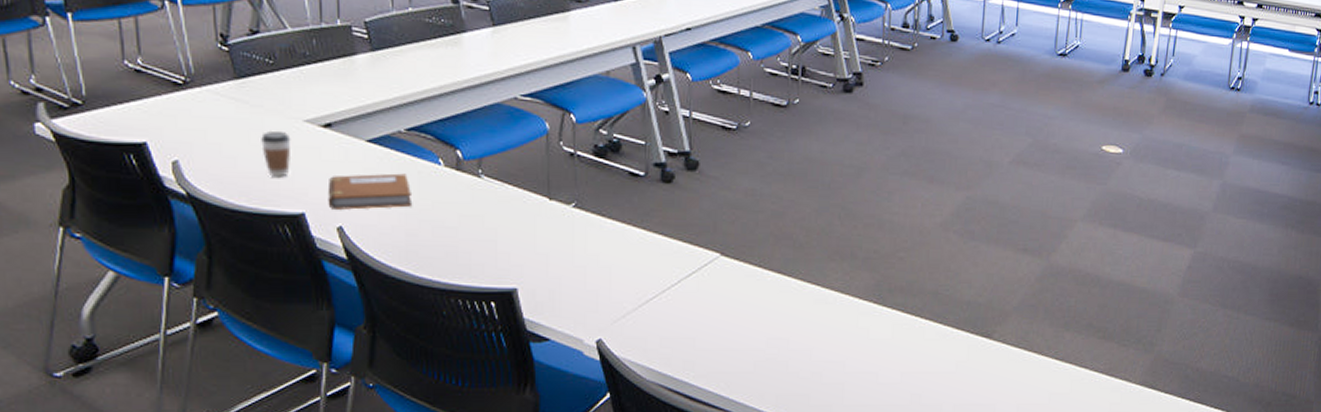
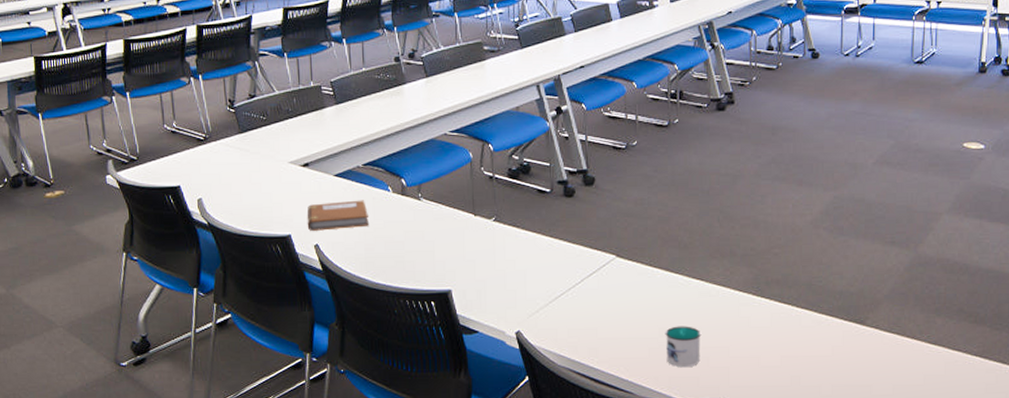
coffee cup: present [261,130,291,177] -> none [259,171,280,208]
mug: none [773,336,815,384] -> present [665,326,702,368]

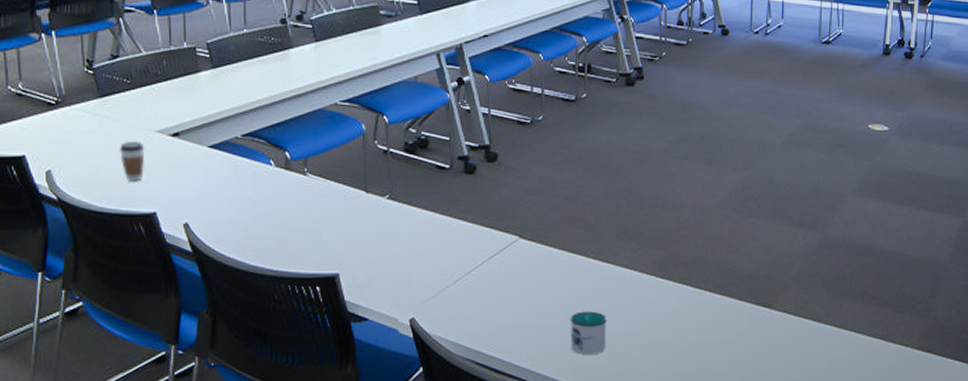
coffee cup: none [259,171,280,208] -> present [120,141,145,182]
notebook: present [307,200,369,231] -> none [175,174,247,208]

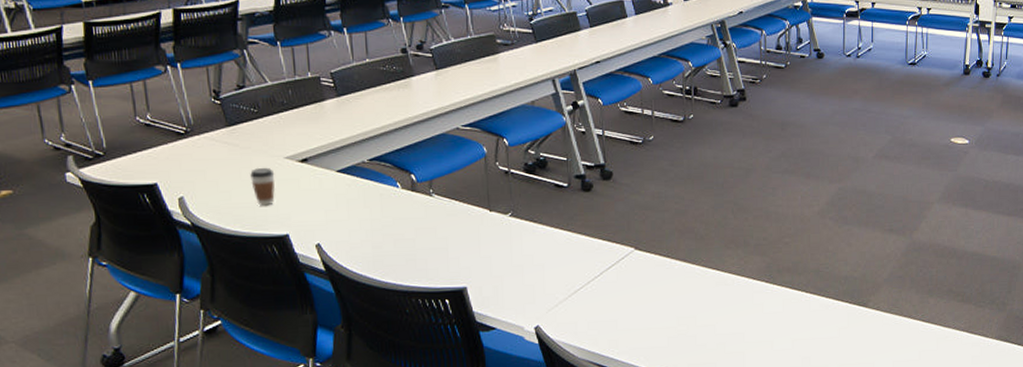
mug: present [570,311,608,356] -> none [683,314,718,355]

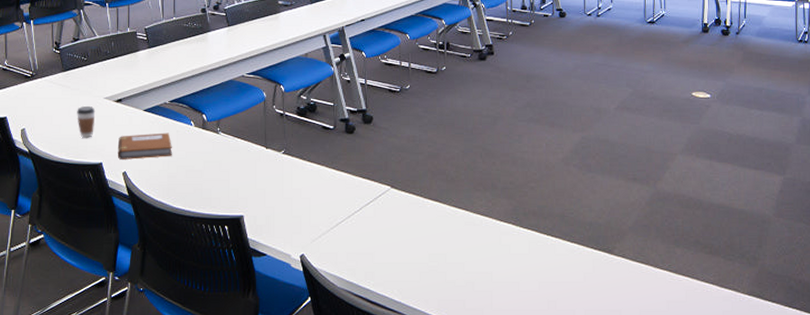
notebook: none [306,196,376,230] -> present [117,133,172,160]

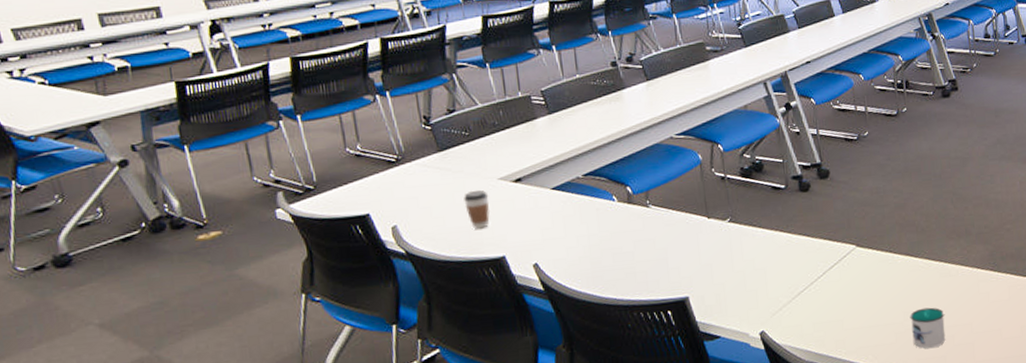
notebook: present [117,133,172,160] -> none [522,212,593,250]
mug: none [434,252,467,291] -> present [909,307,946,349]

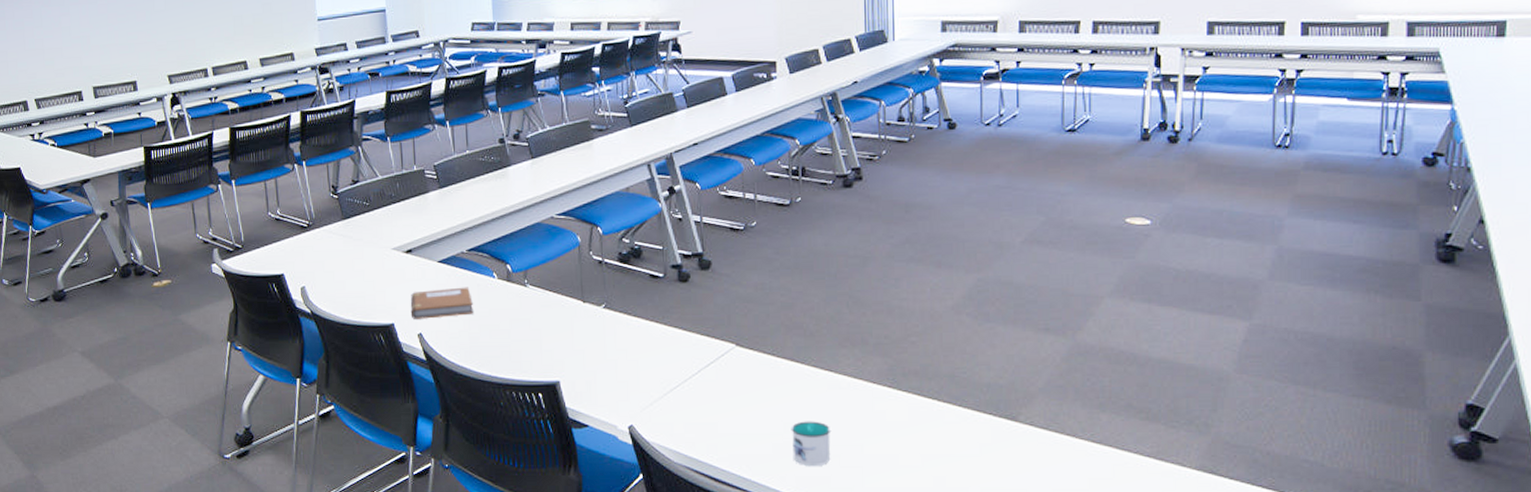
coffee cup: present [464,190,490,229] -> none [362,258,383,296]
notebook: none [522,212,593,250] -> present [410,287,473,319]

